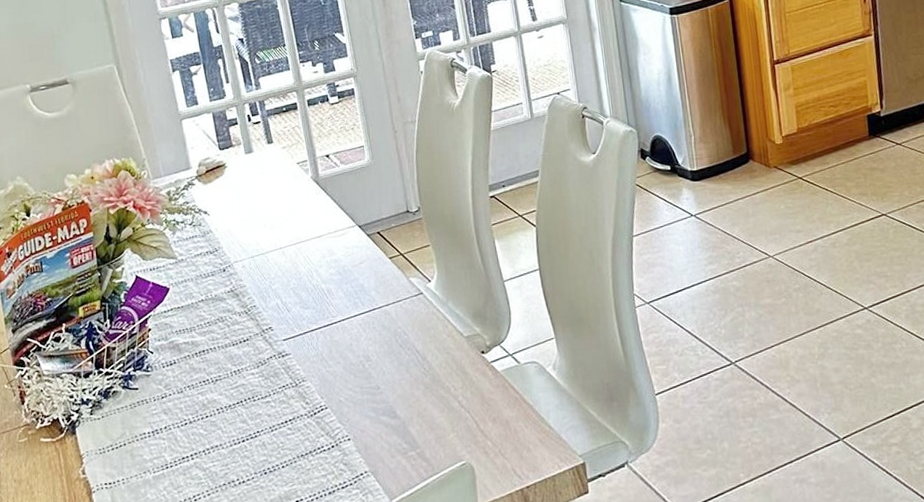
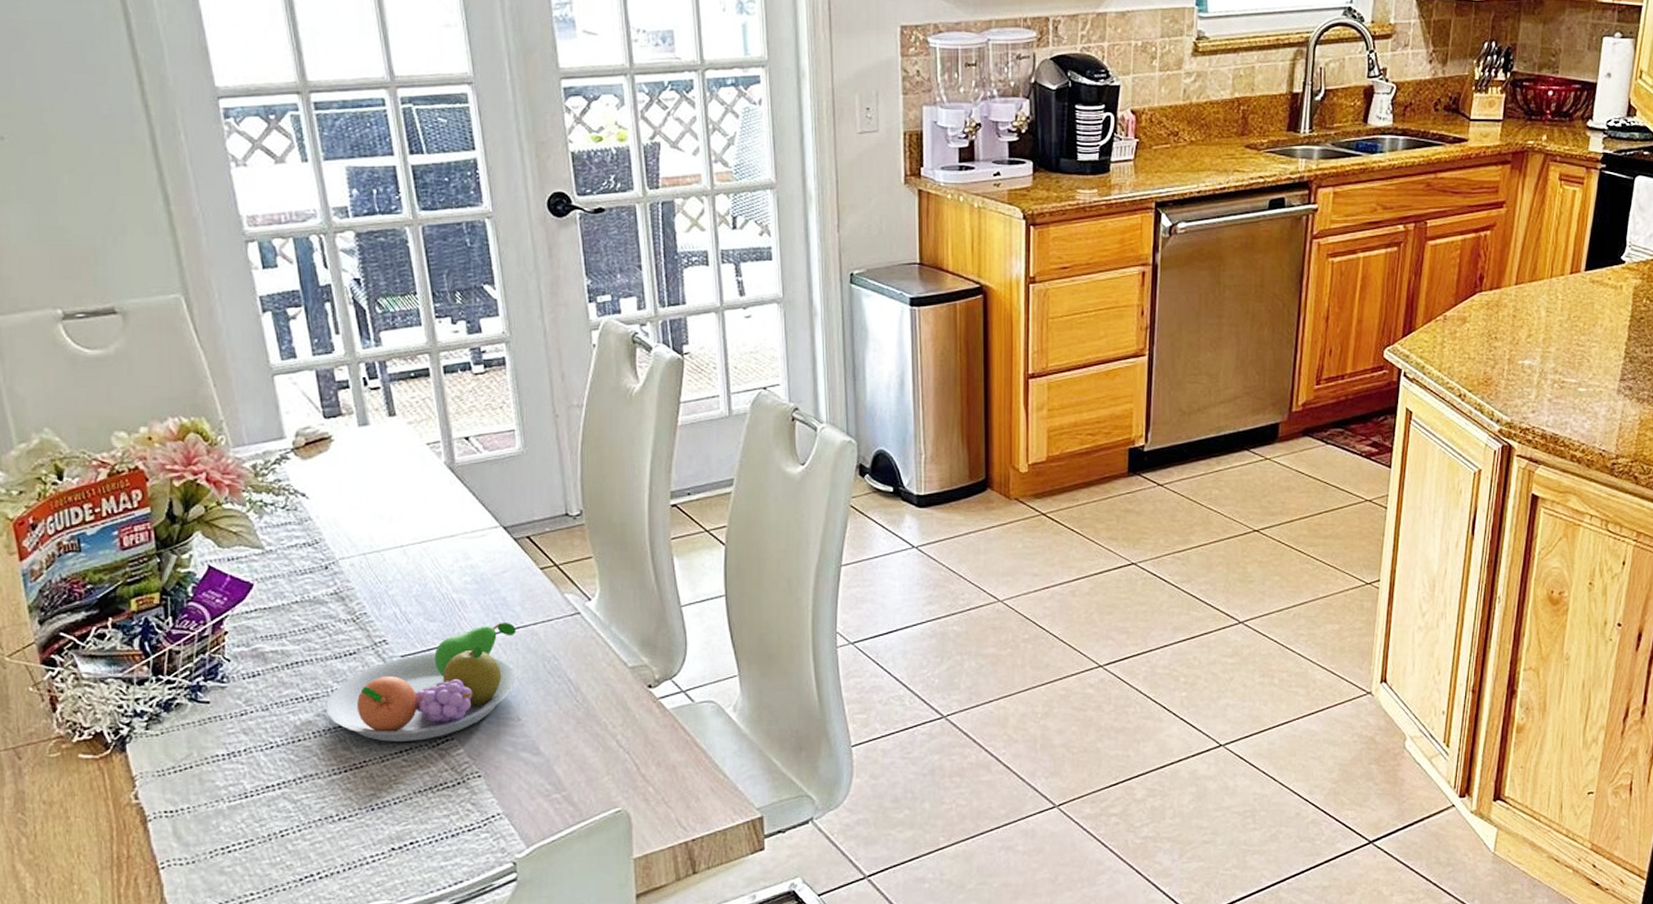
fruit bowl: none [227,305,375,414] -> present [326,622,517,742]

